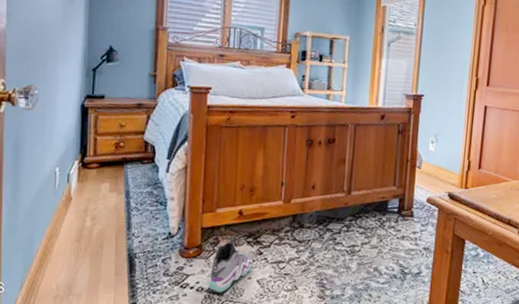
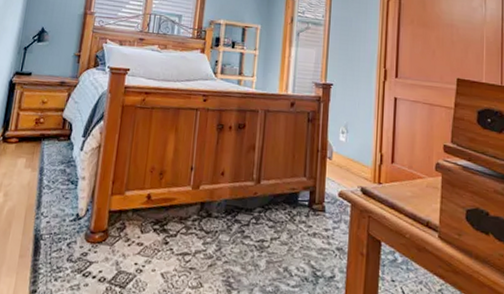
sneaker: present [209,236,253,292] -> none [111,221,159,285]

